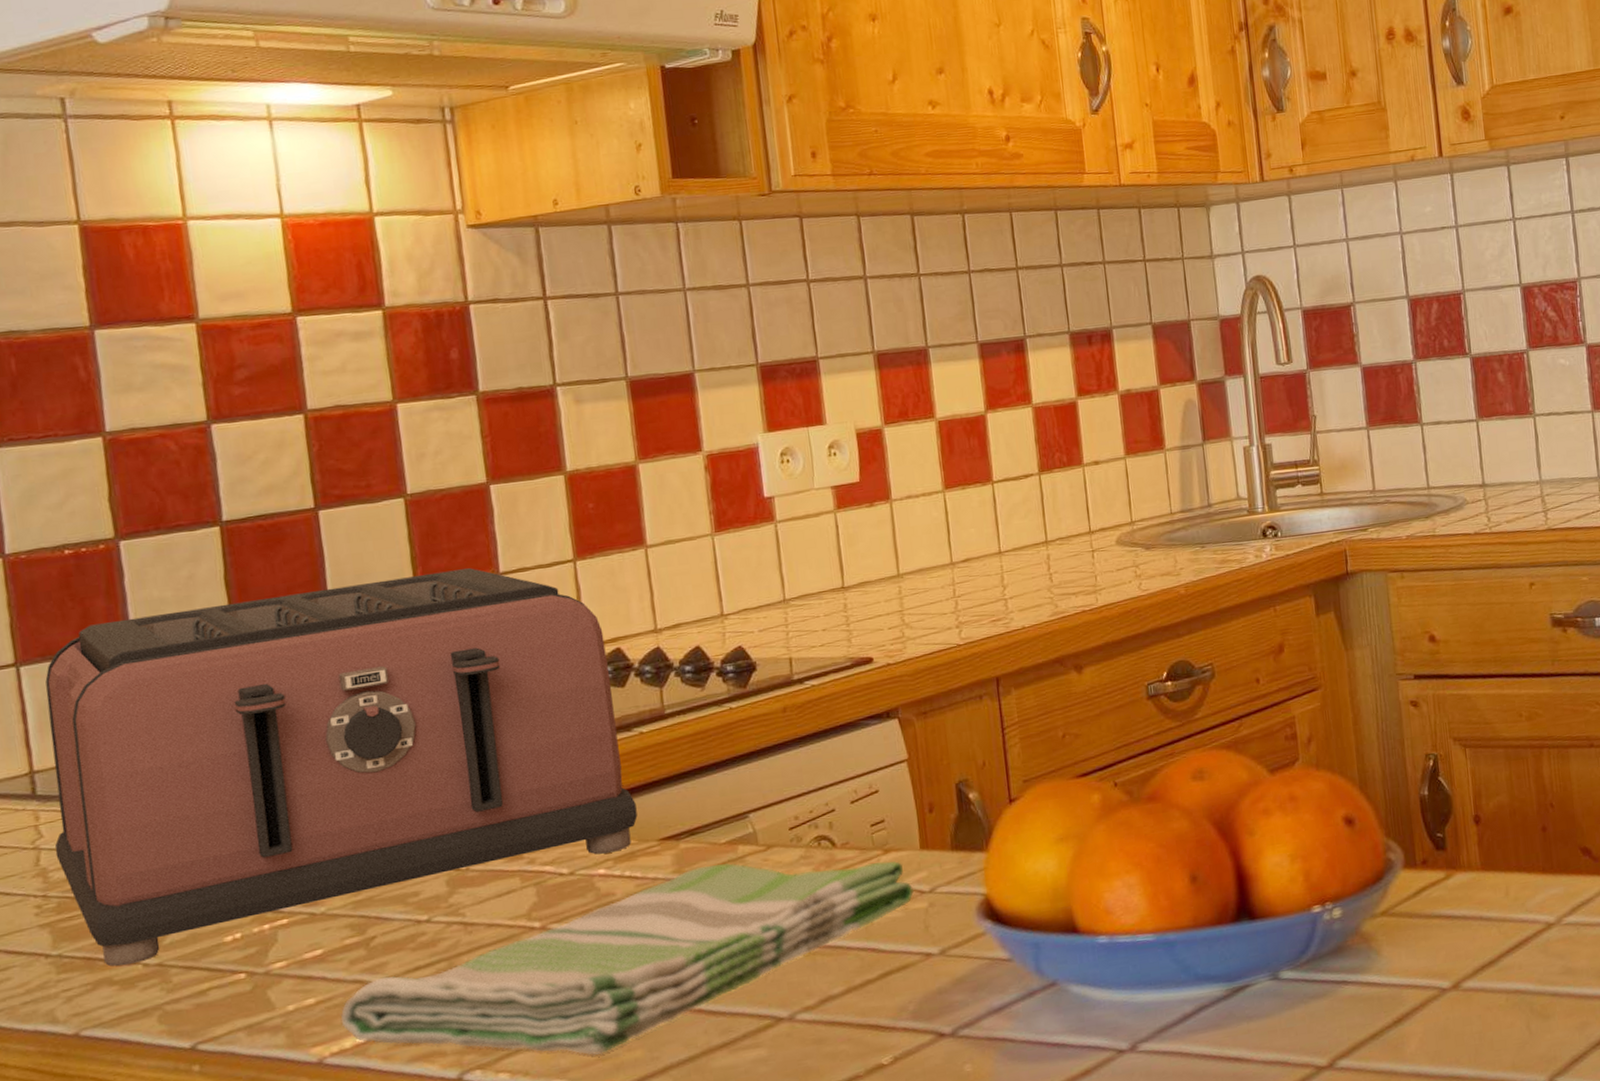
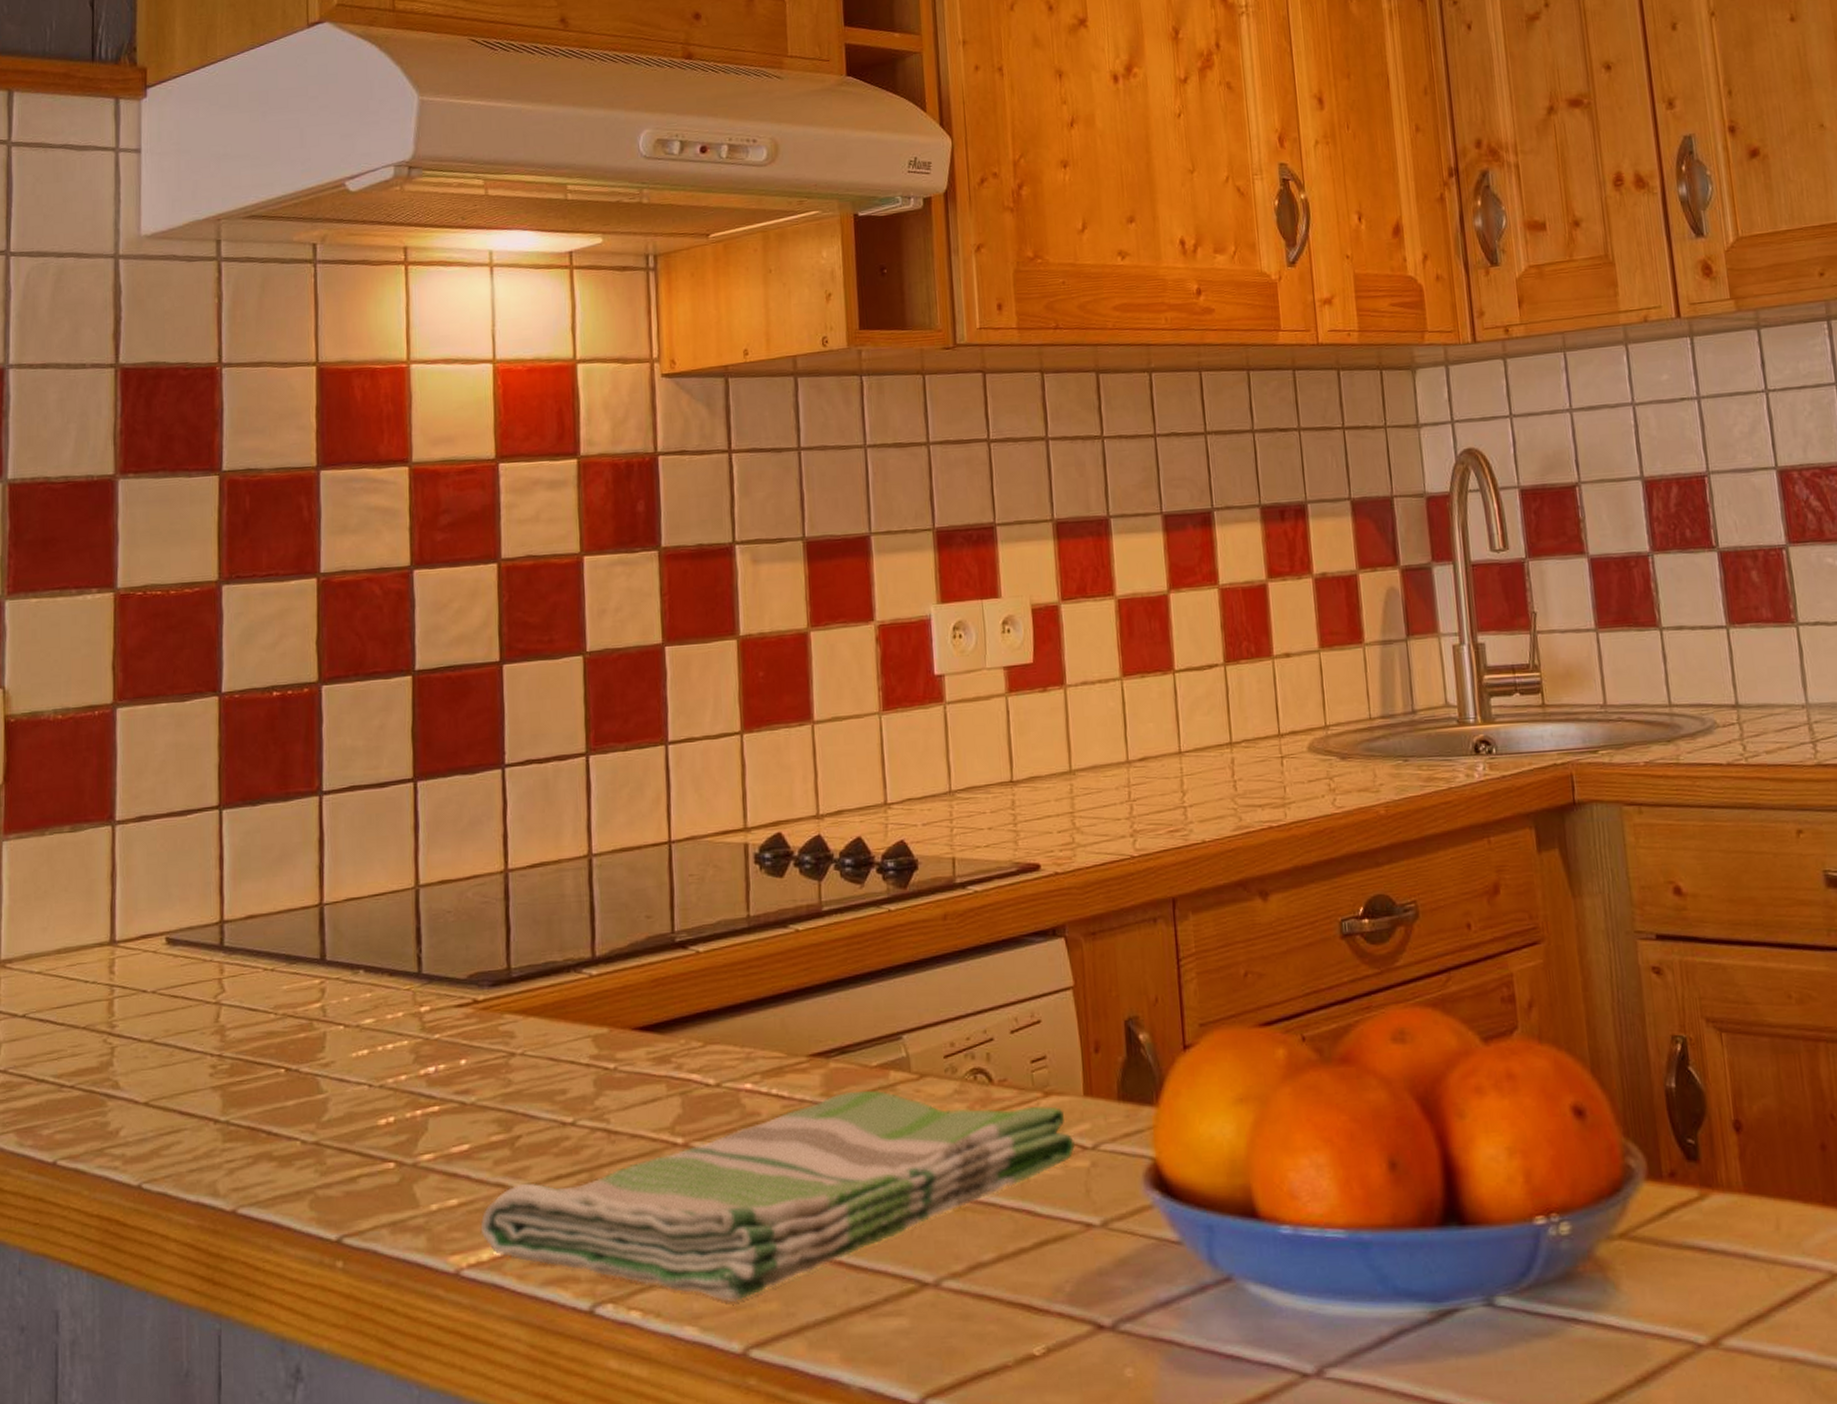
toaster: present [45,568,638,967] -> none [234,735,788,1141]

